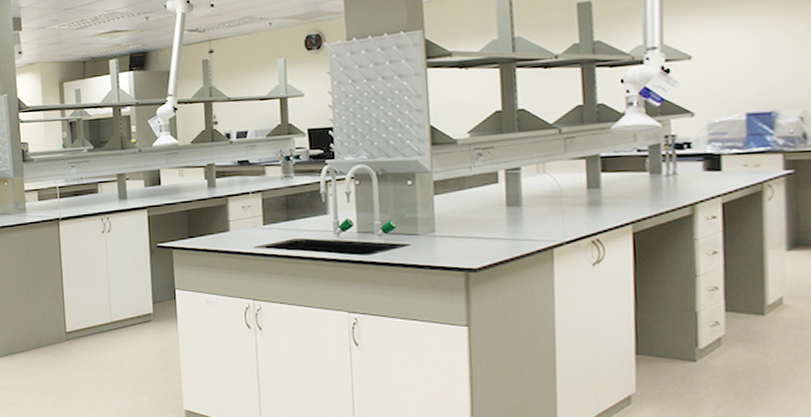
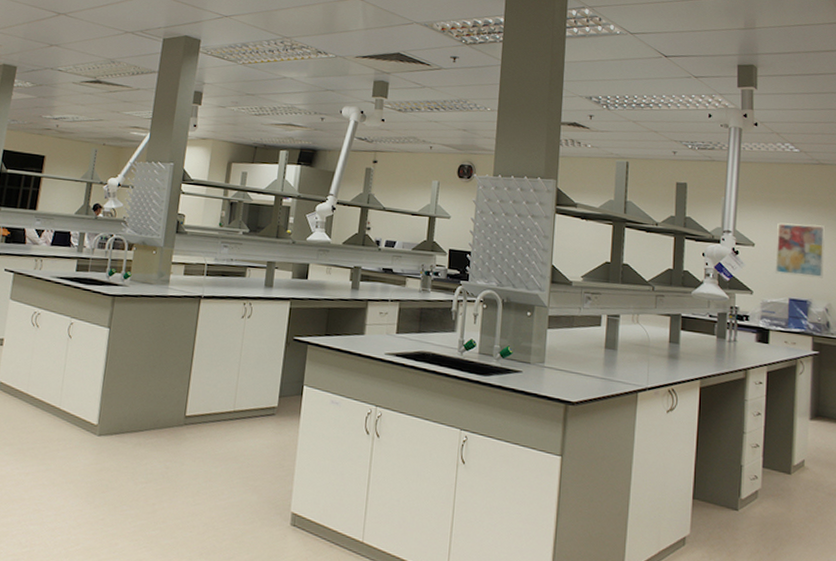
wall art: none [722,16,794,87] -> present [775,222,825,278]

